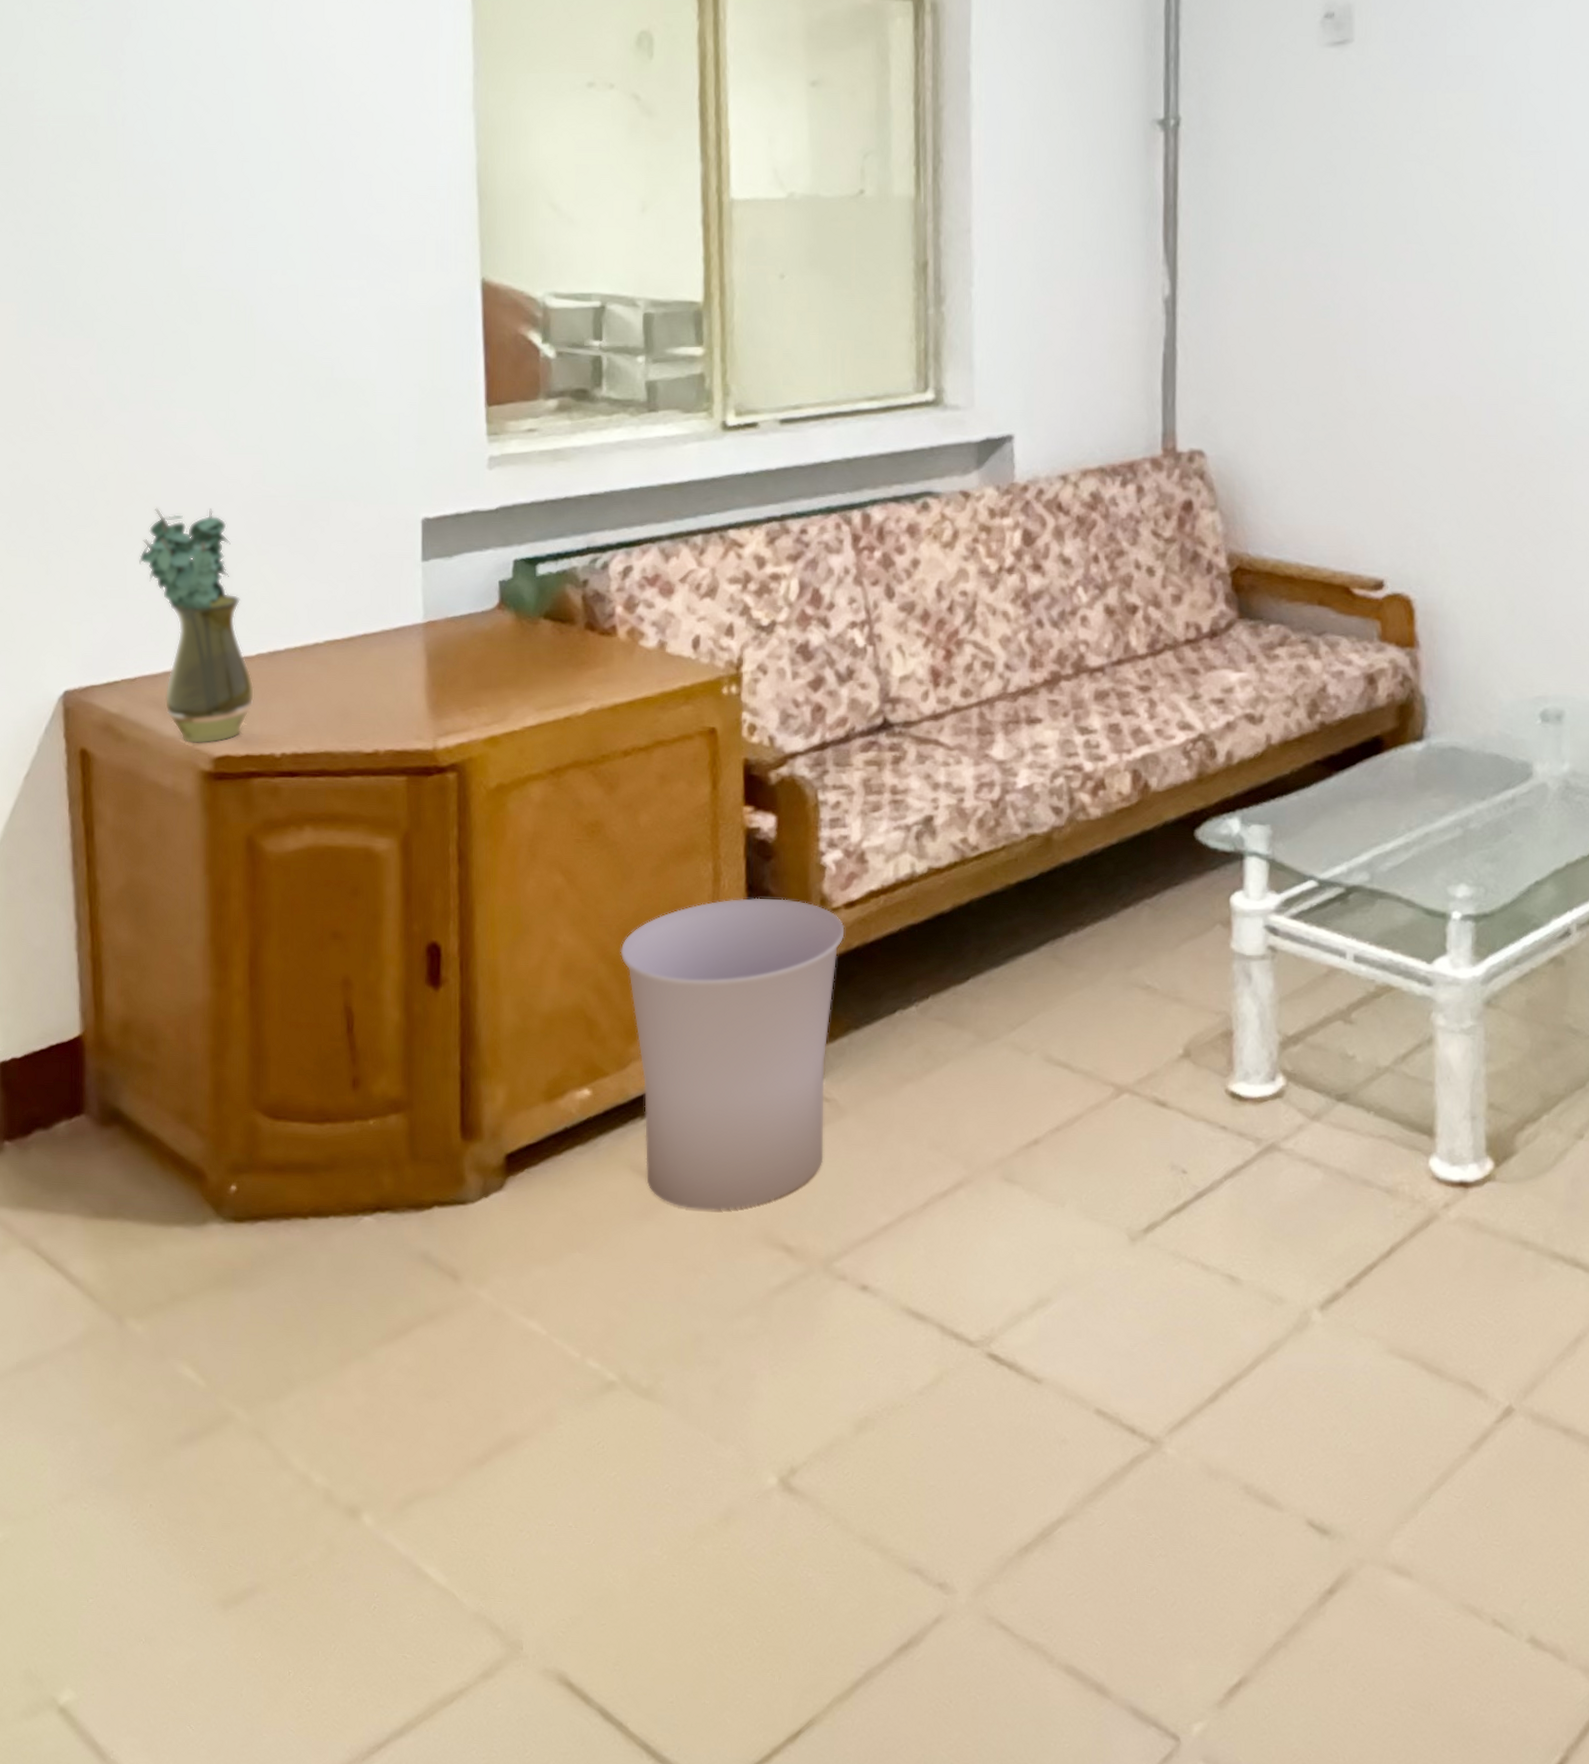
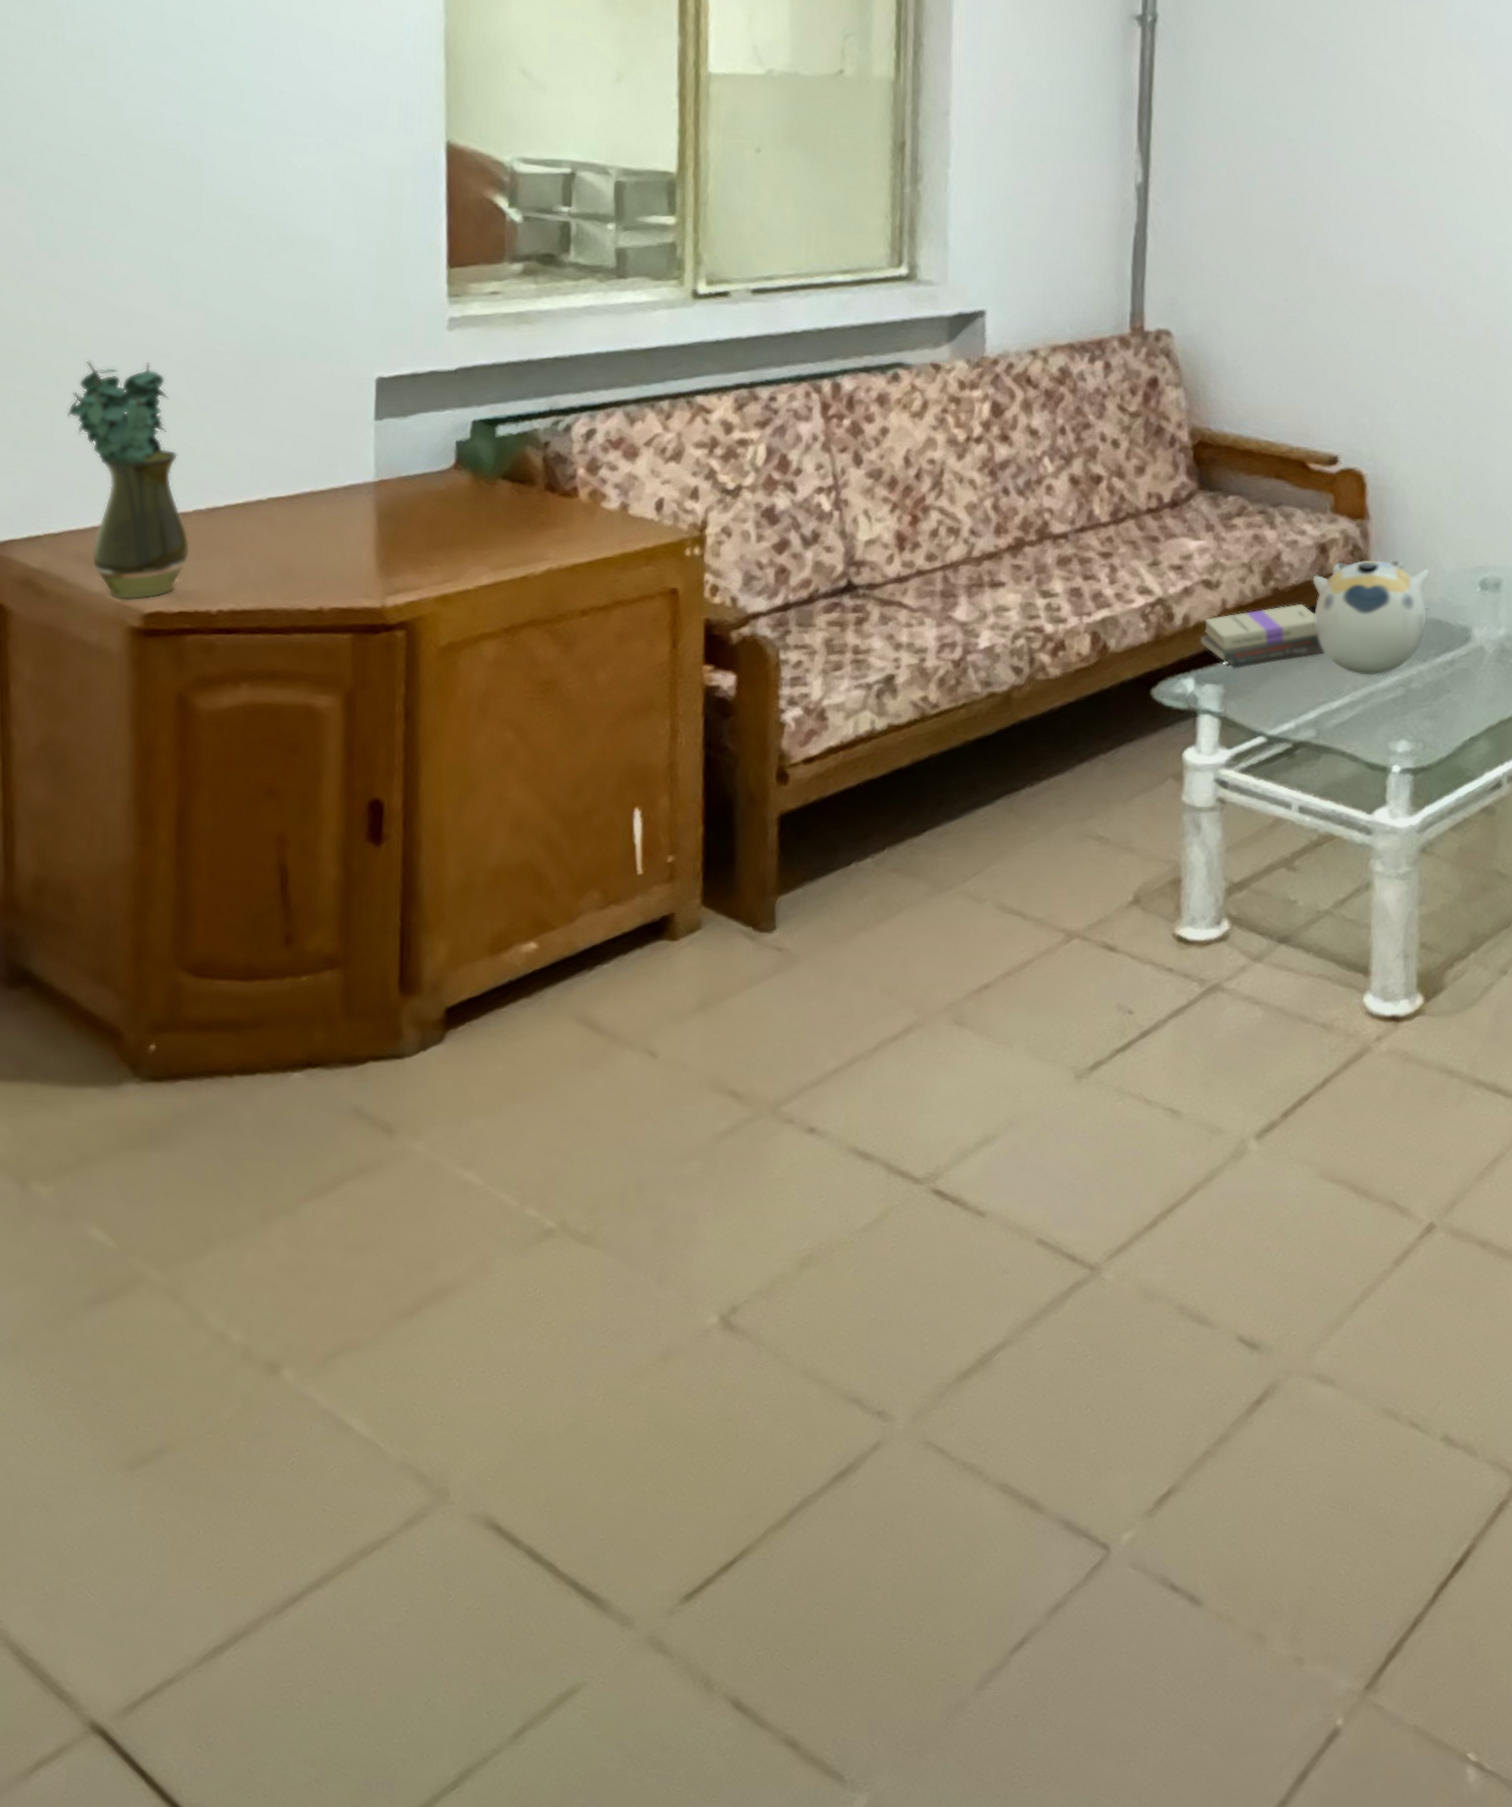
waste bin: present [620,897,845,1210] -> none [572,754,803,1059]
books: none [1244,738,1376,809] -> present [1199,603,1324,669]
teapot: none [1360,690,1486,815] -> present [1312,560,1430,676]

